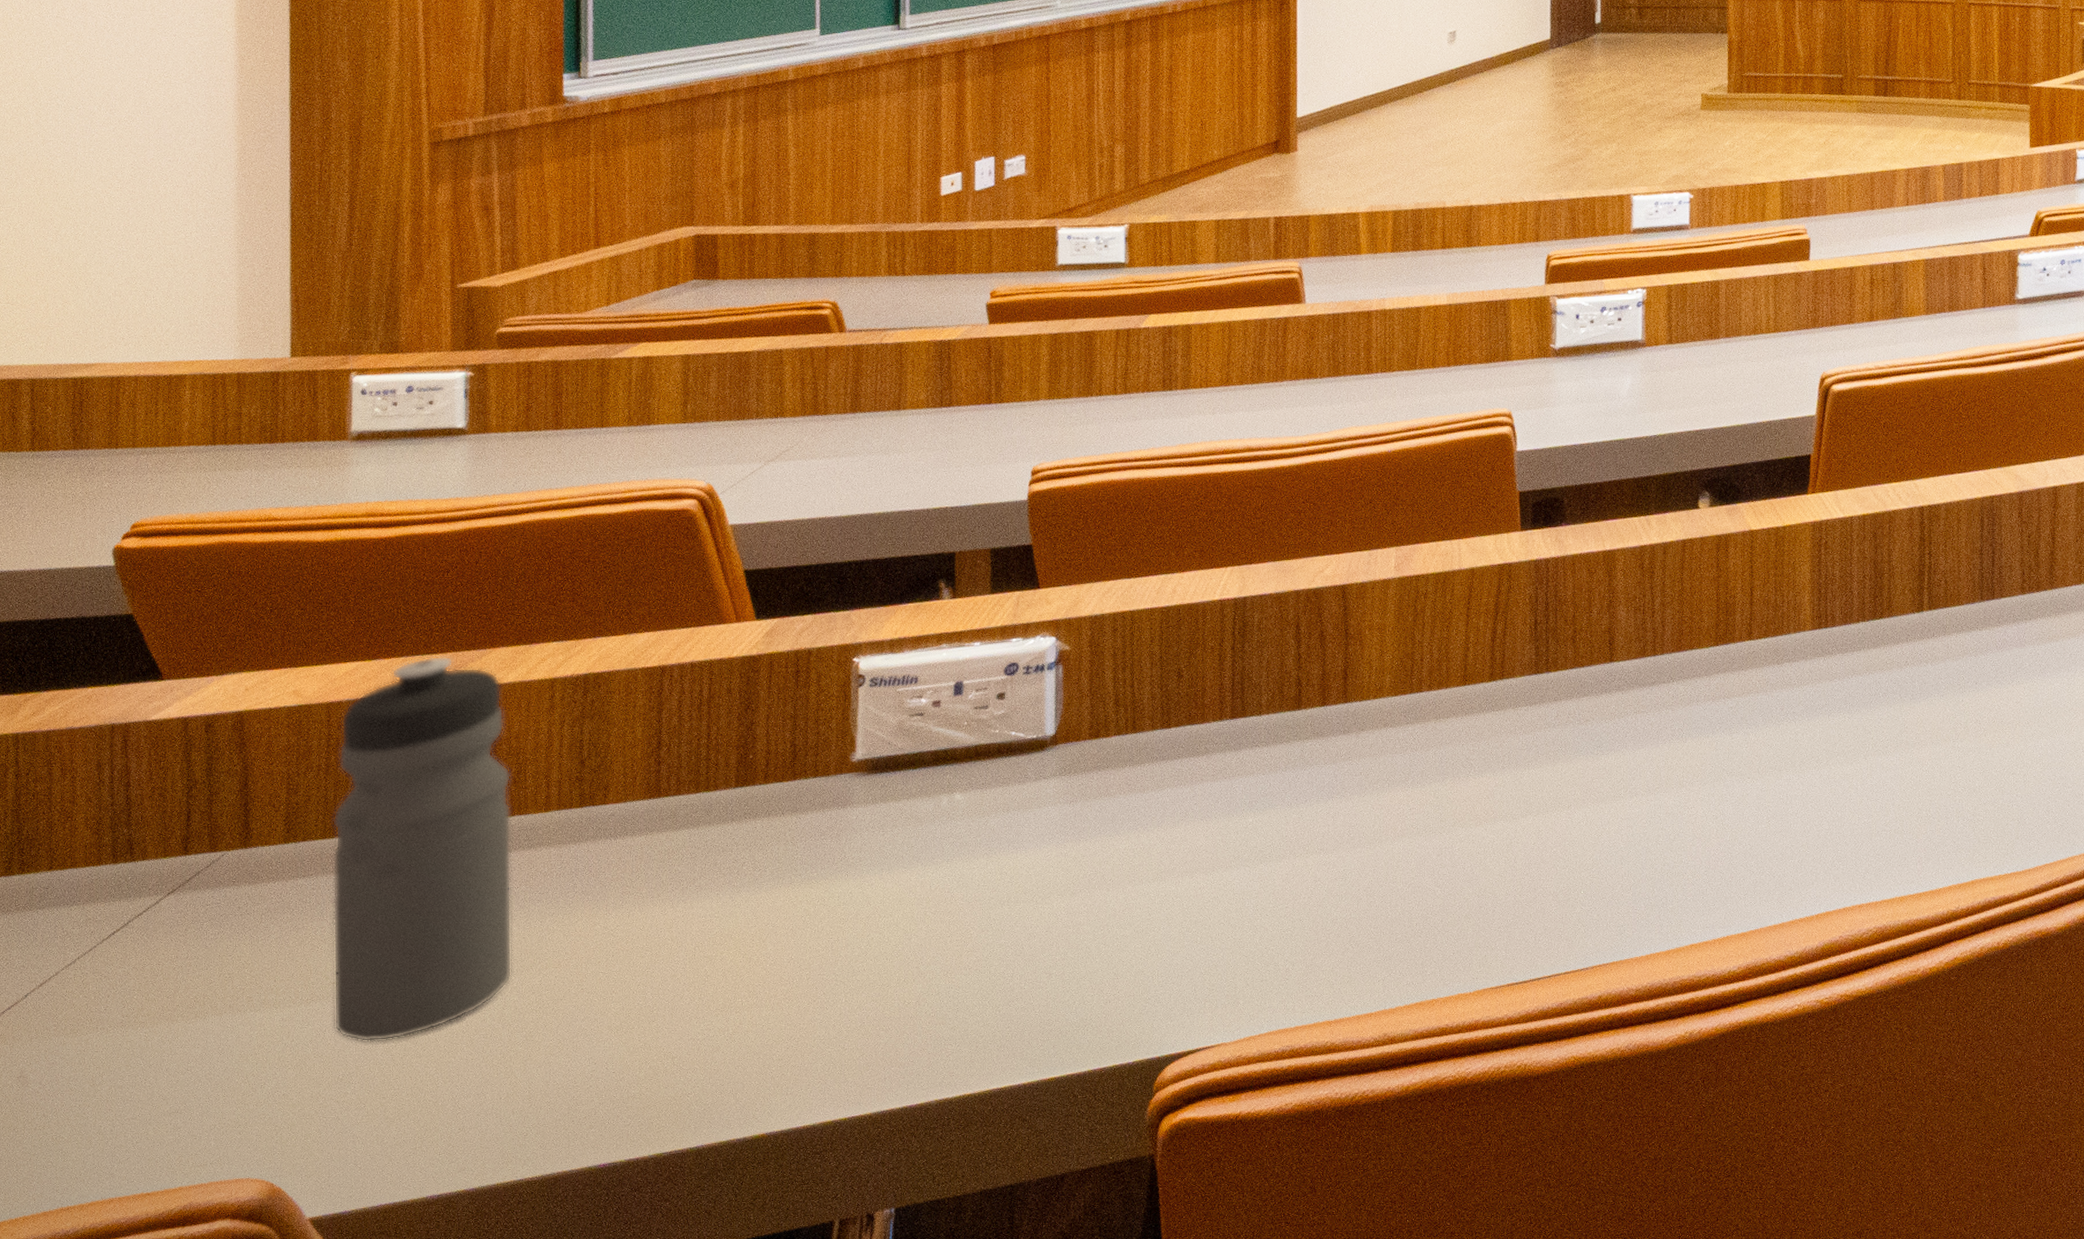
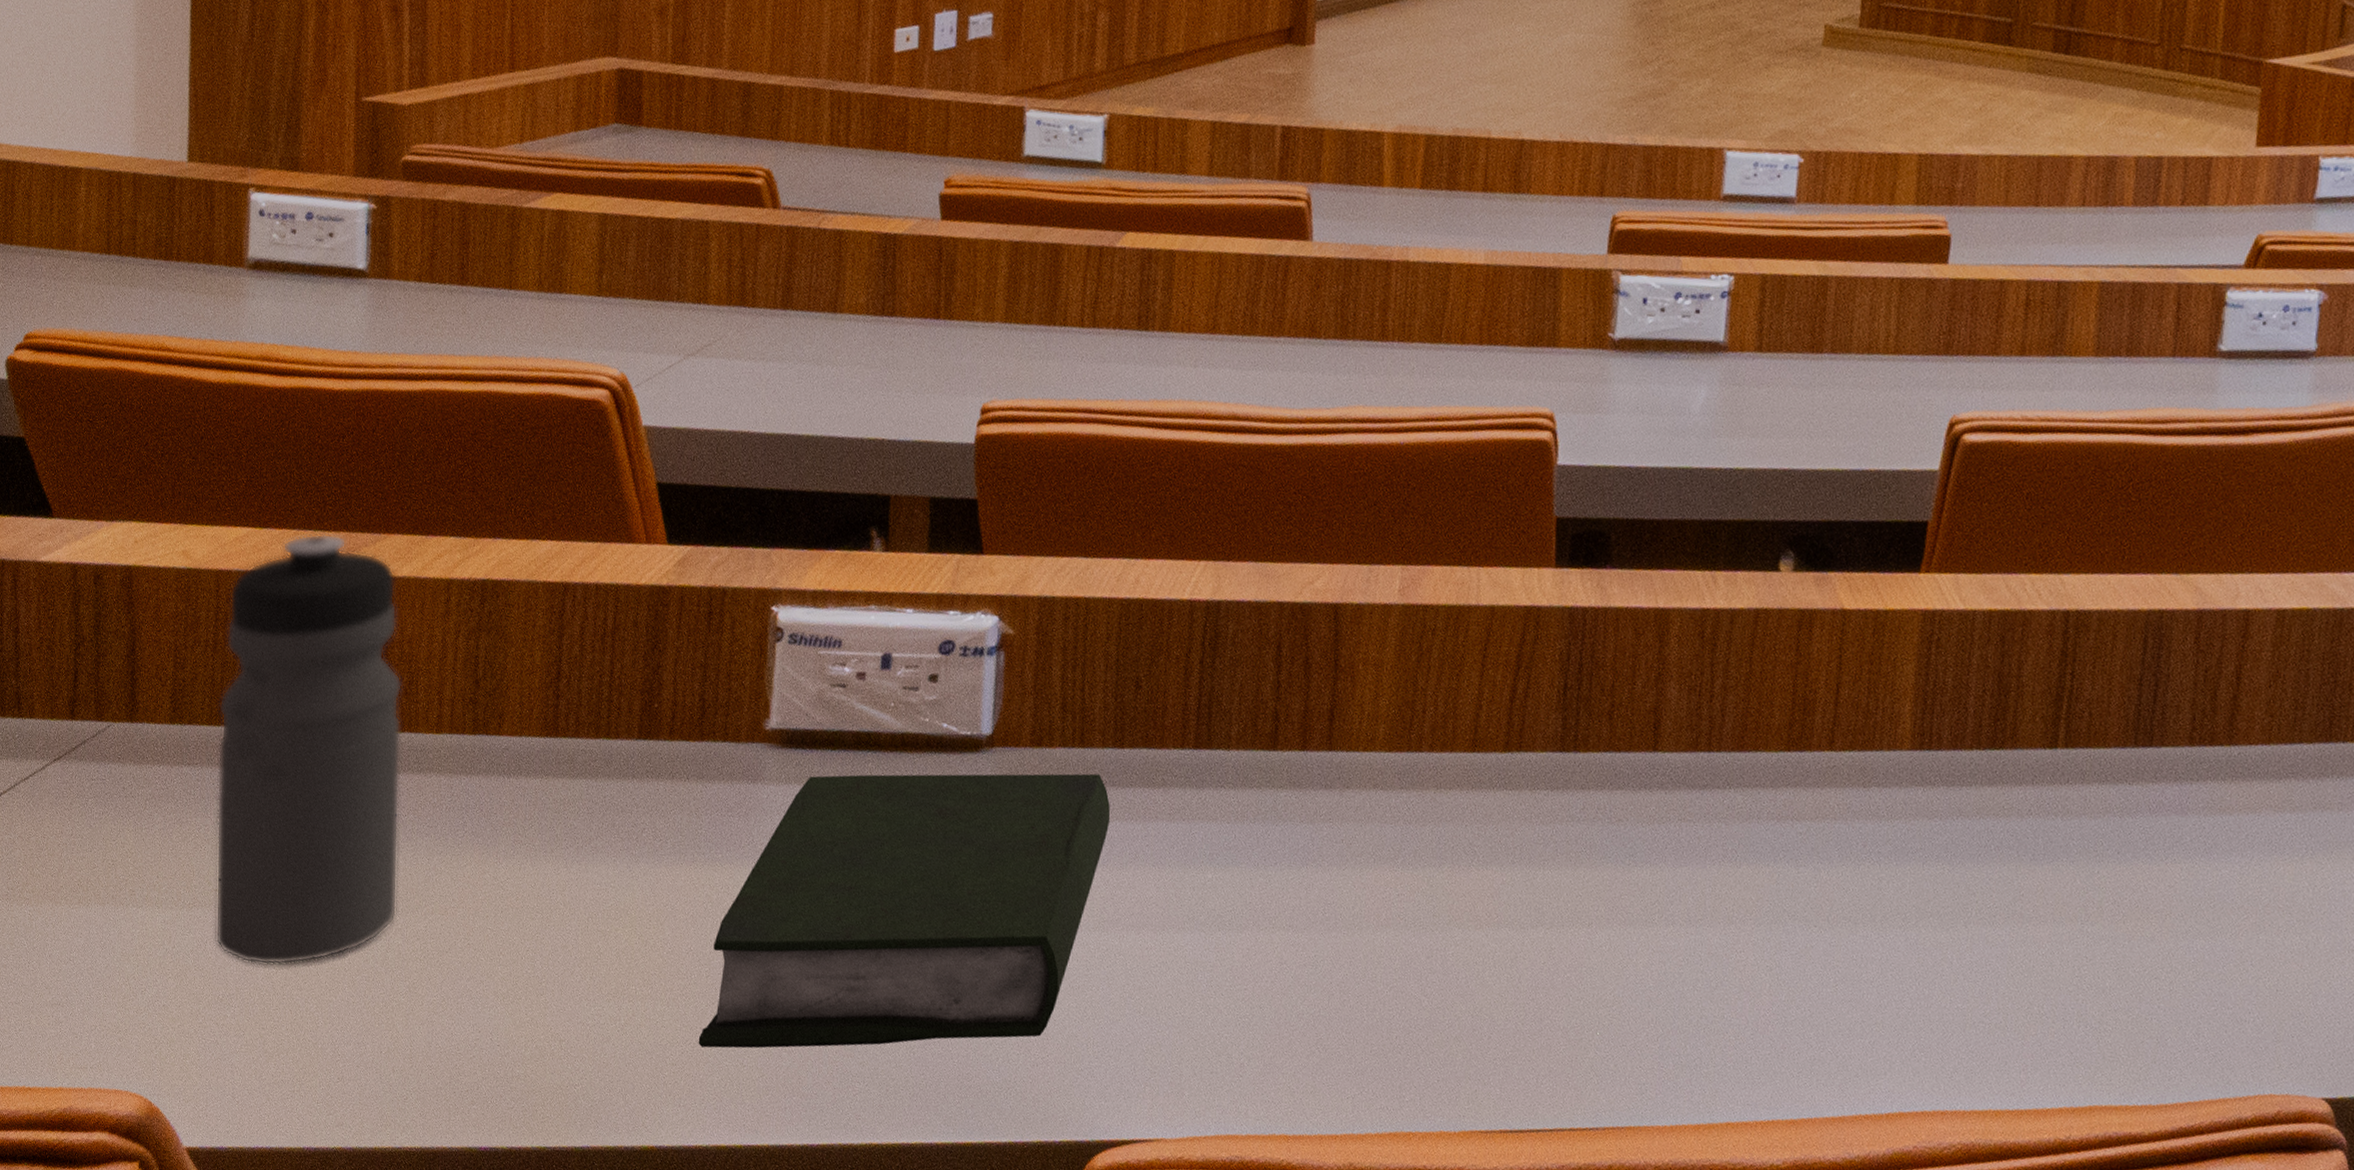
book: none [802,753,1162,1040] -> present [698,773,1111,1048]

